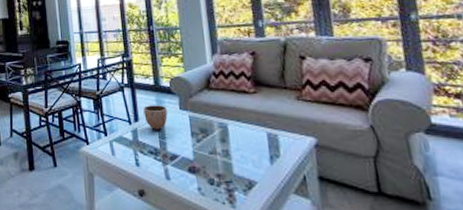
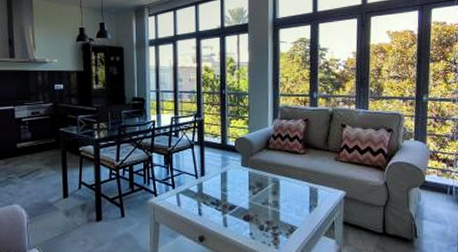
decorative bowl: present [143,105,168,130] -> none [210,162,230,184]

